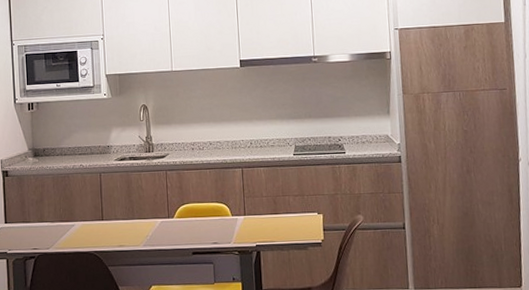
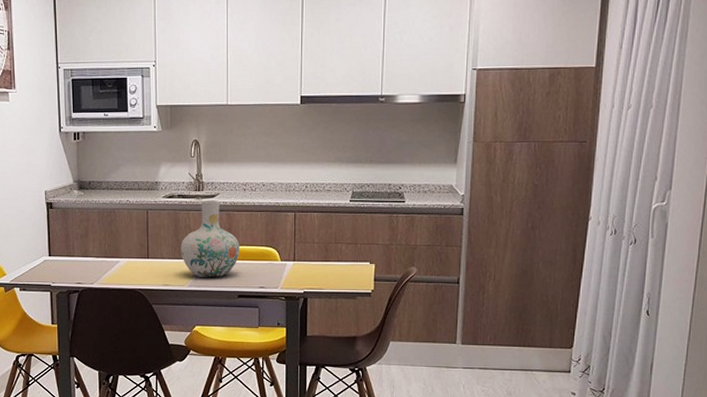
vase: none [133,160,192,237] -> present [180,200,240,278]

